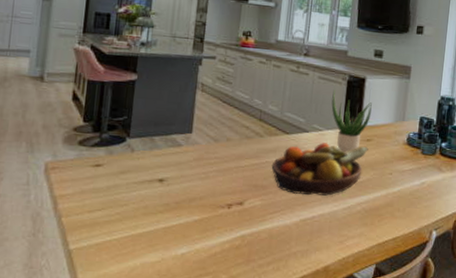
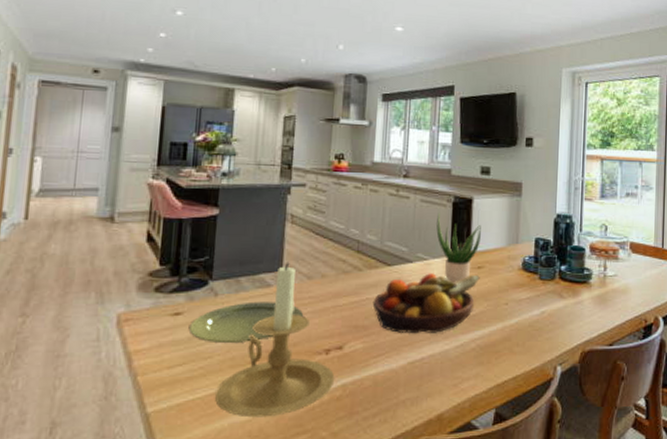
plate: none [108,158,210,194] -> present [190,301,304,342]
candle holder: none [128,125,235,260] -> present [214,262,335,418]

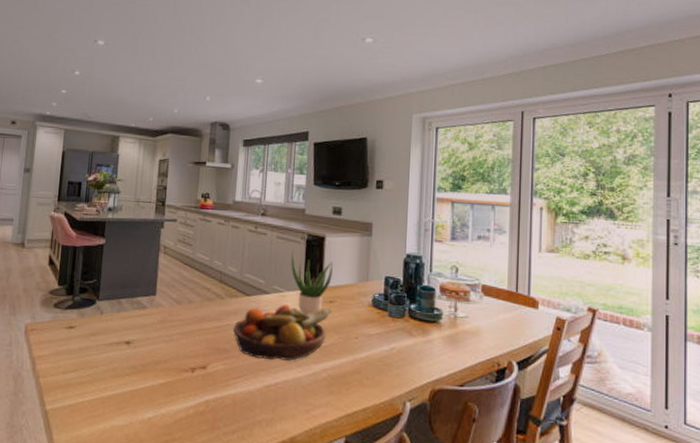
plate: present [190,301,304,342] -> none [80,321,174,356]
candle holder: present [214,262,335,418] -> none [99,287,199,424]

